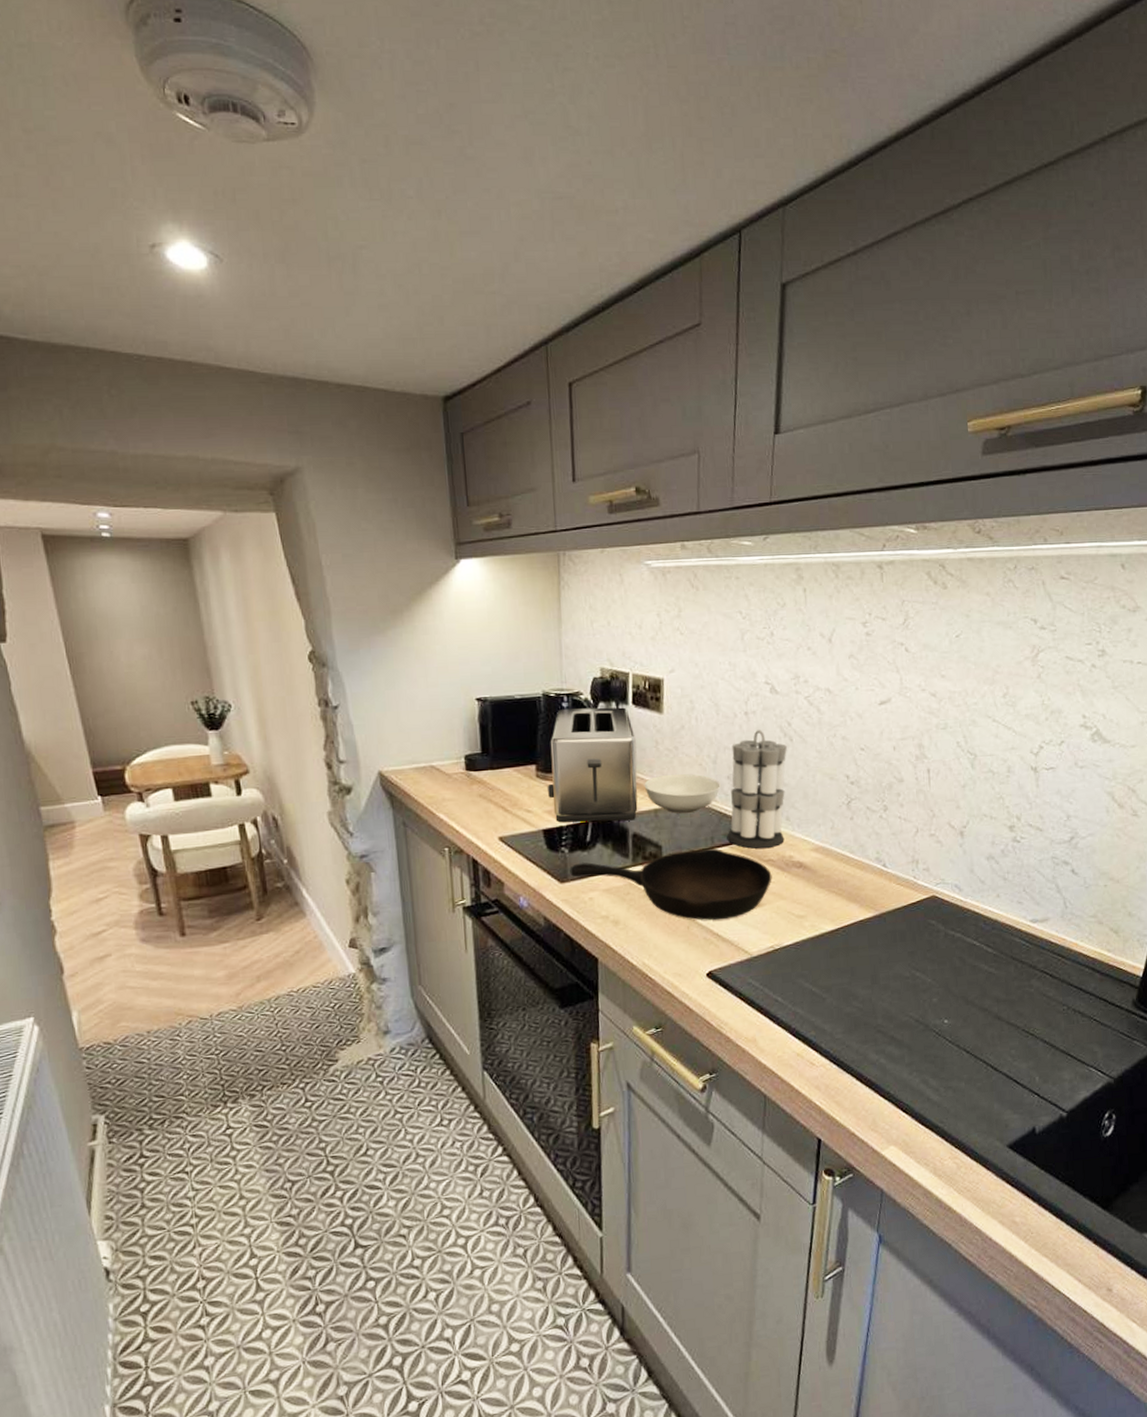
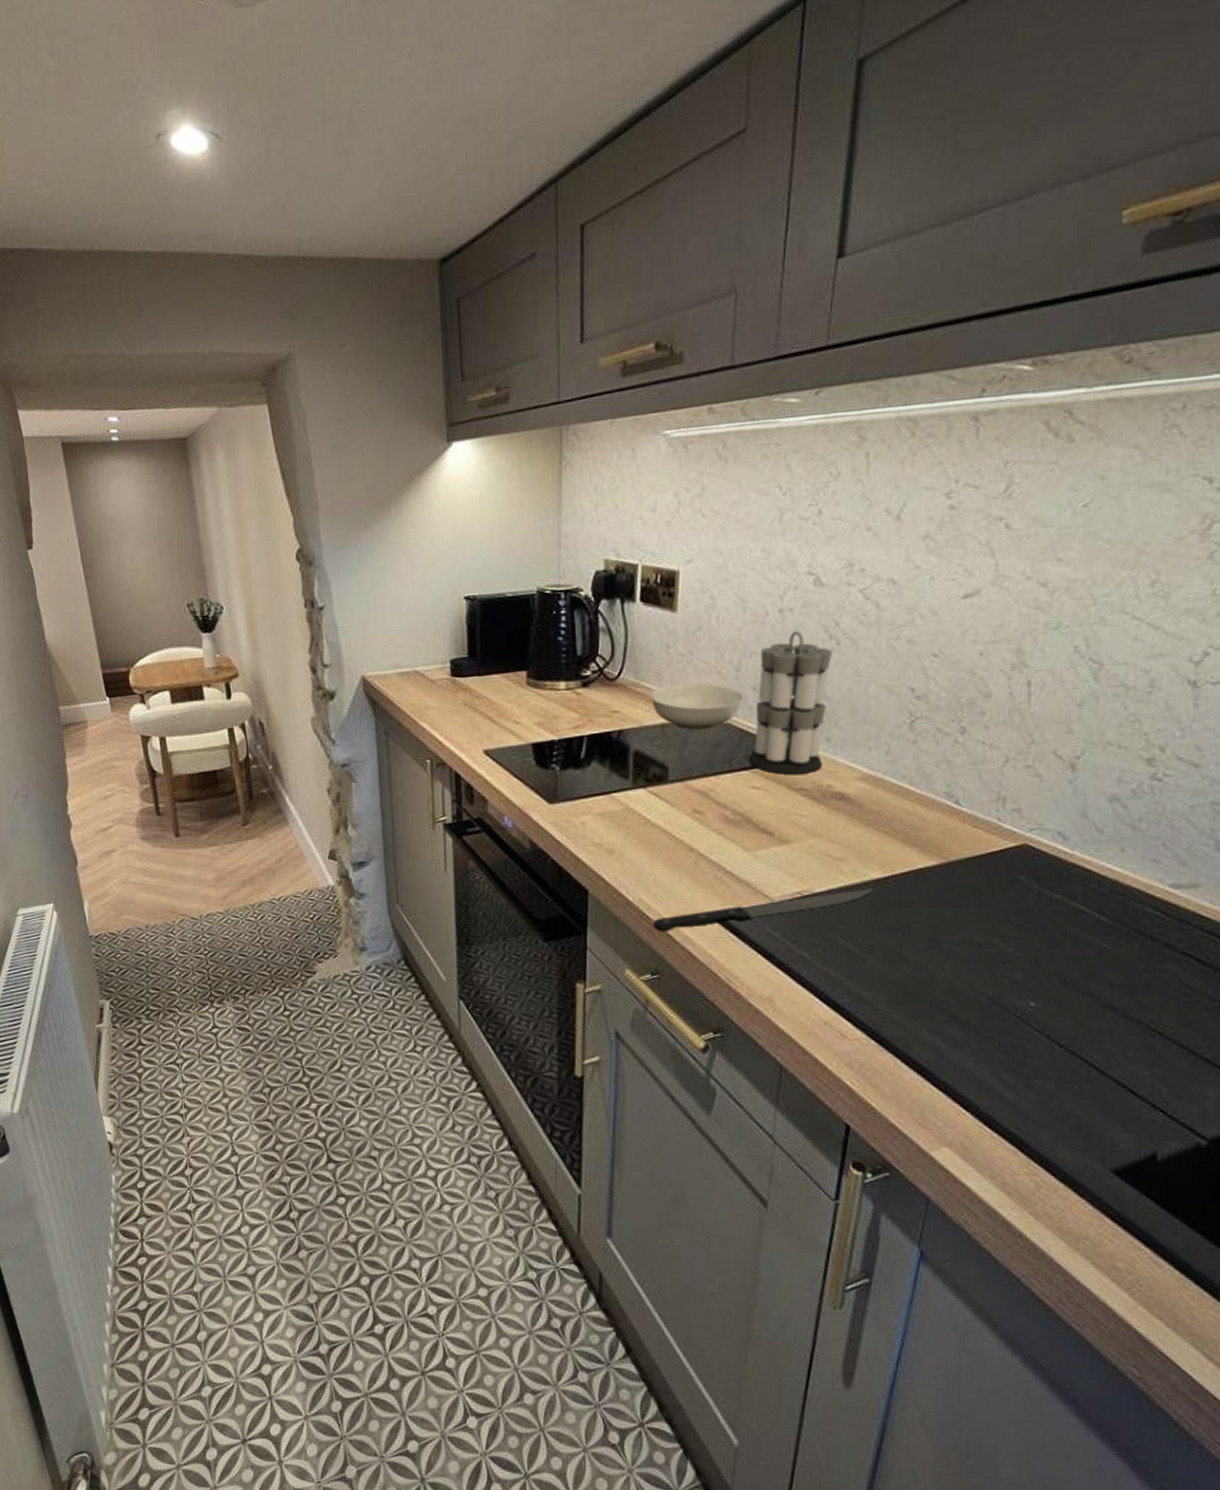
toaster: present [546,707,638,823] -> none [538,605,644,737]
frying pan: present [569,848,772,920] -> none [560,771,804,855]
knife: none [654,939,829,991] -> present [652,888,874,932]

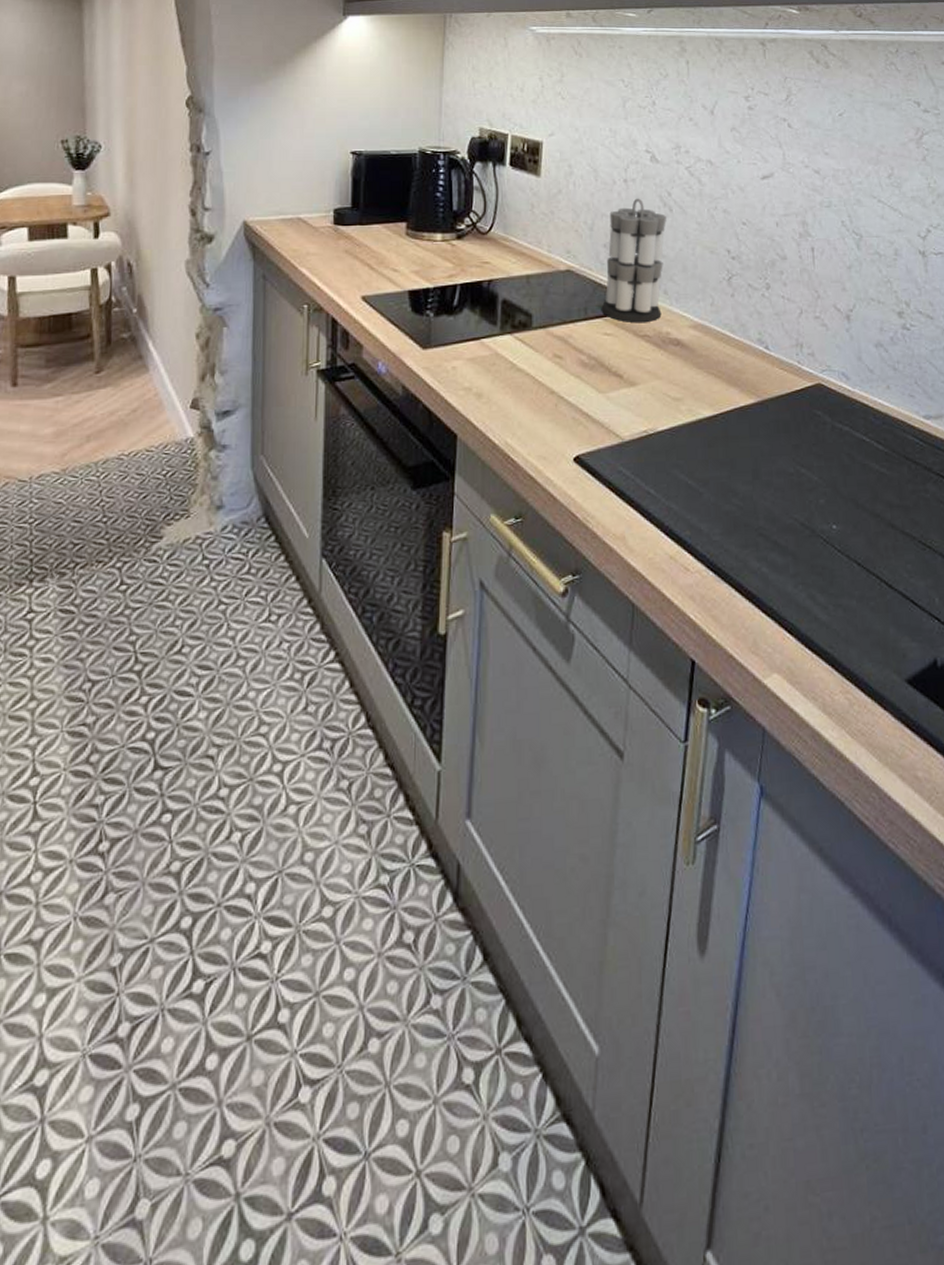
bowl: present [650,683,745,731] -> none [517,239,598,282]
knife: present [652,888,874,932] -> none [517,425,707,475]

